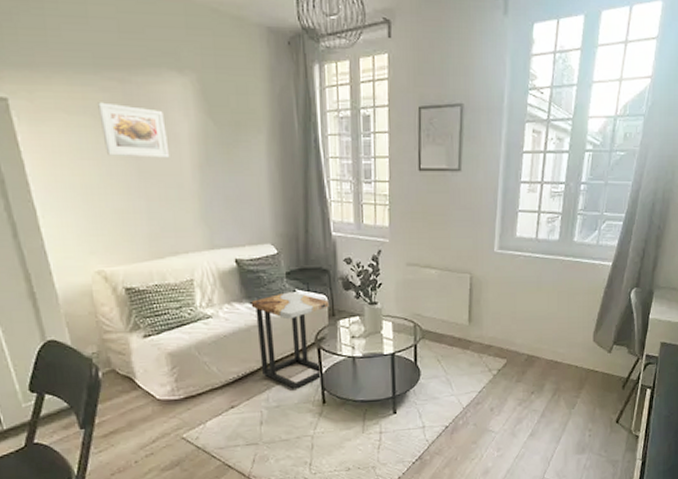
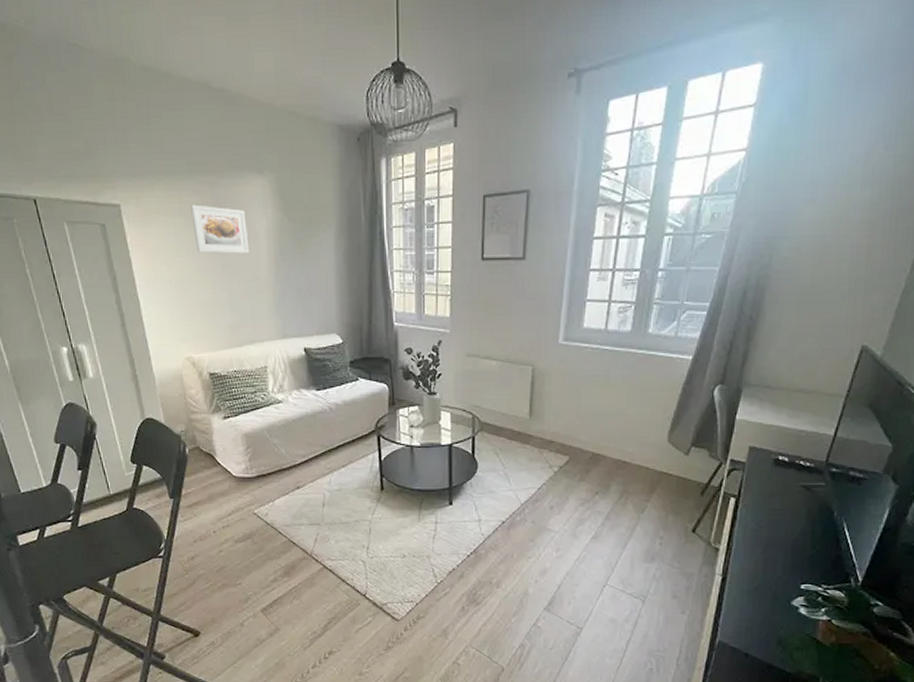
side table: present [251,292,329,389] -> none [317,380,389,474]

